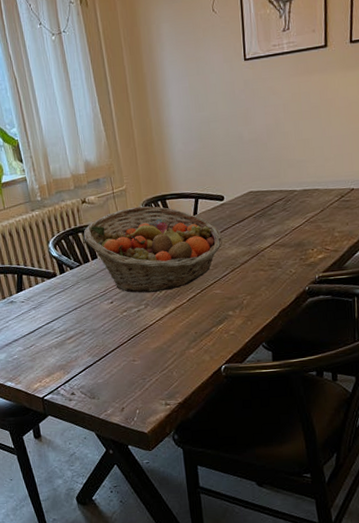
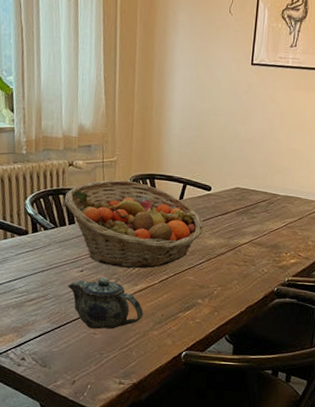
teapot: none [101,305,177,357] -> present [67,277,143,329]

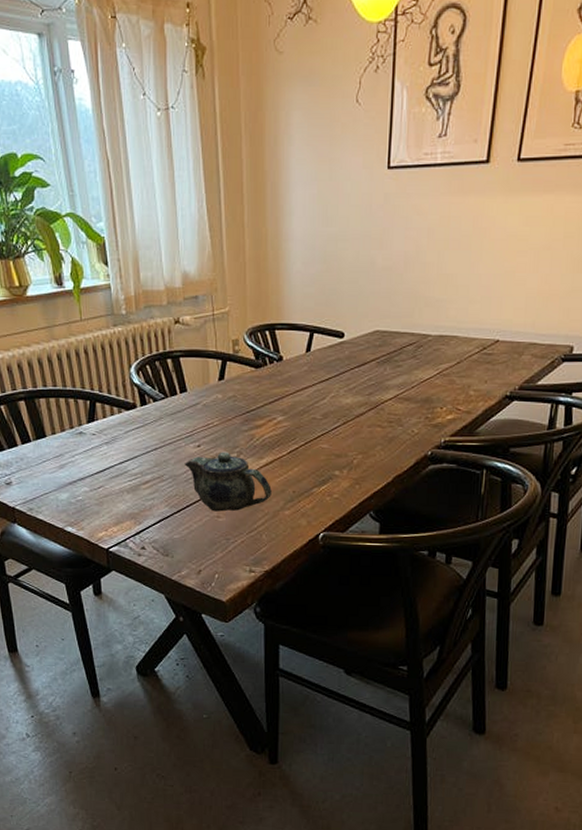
fruit basket: present [64,180,204,269] -> none [173,334,338,439]

